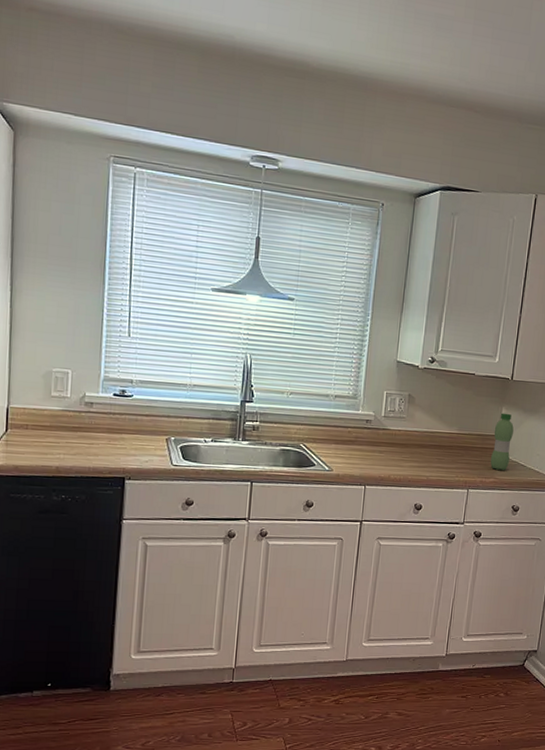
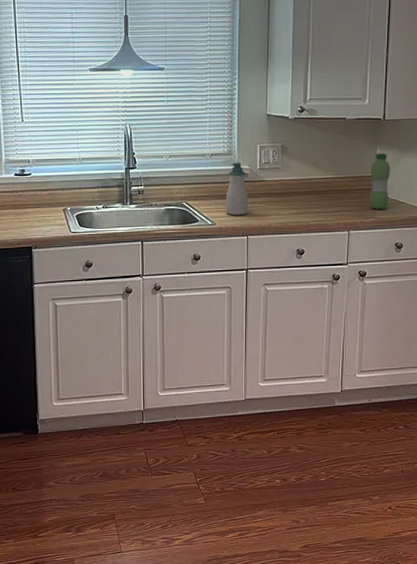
soap bottle: none [345,406,370,464] -> present [225,162,249,216]

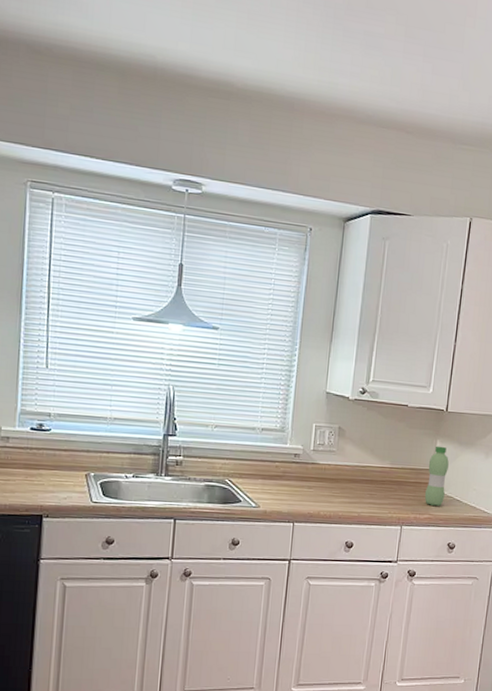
soap bottle: present [225,162,249,216] -> none [272,440,299,500]

